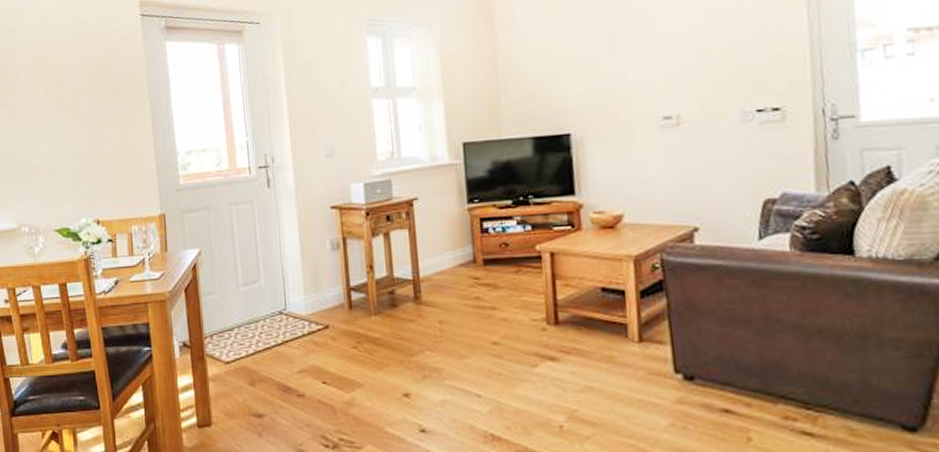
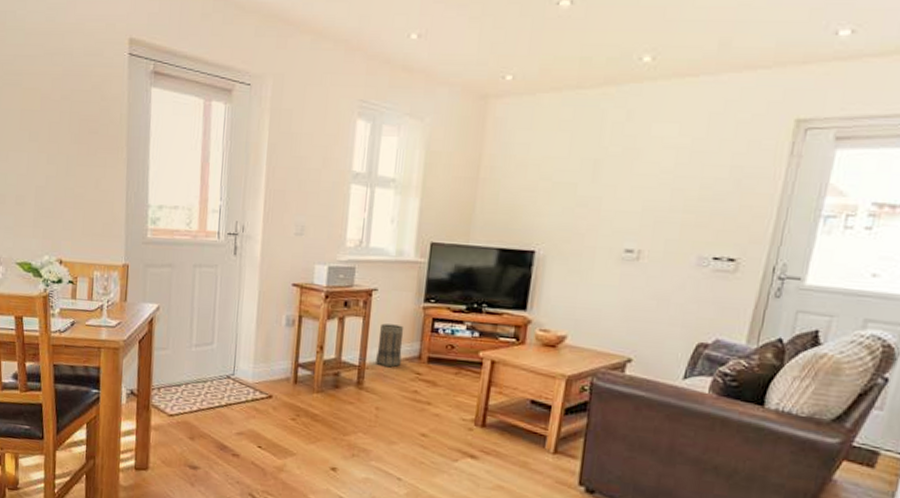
basket: none [427,231,456,277] -> present [376,323,404,368]

